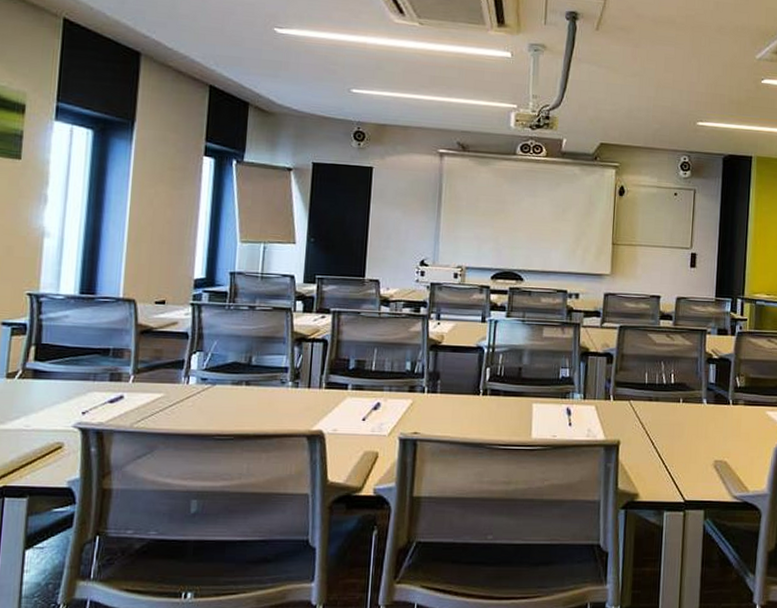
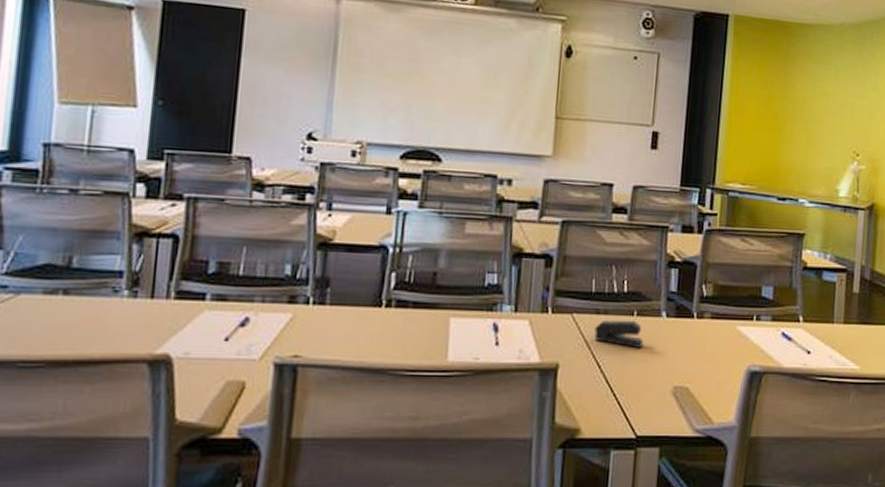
stapler: none [648,406,689,430] -> present [594,320,644,349]

